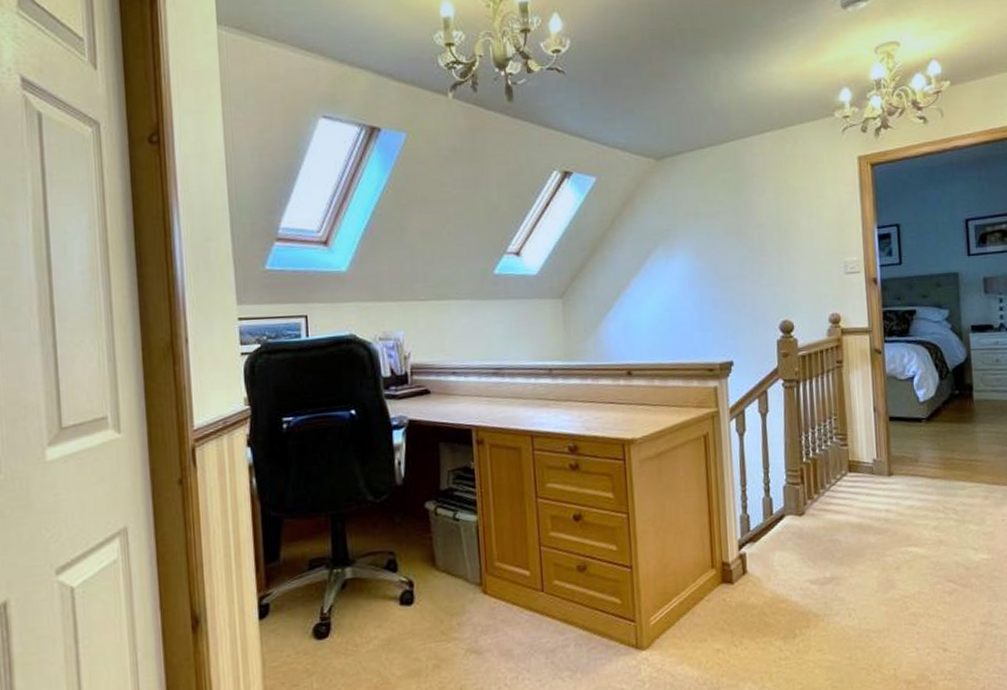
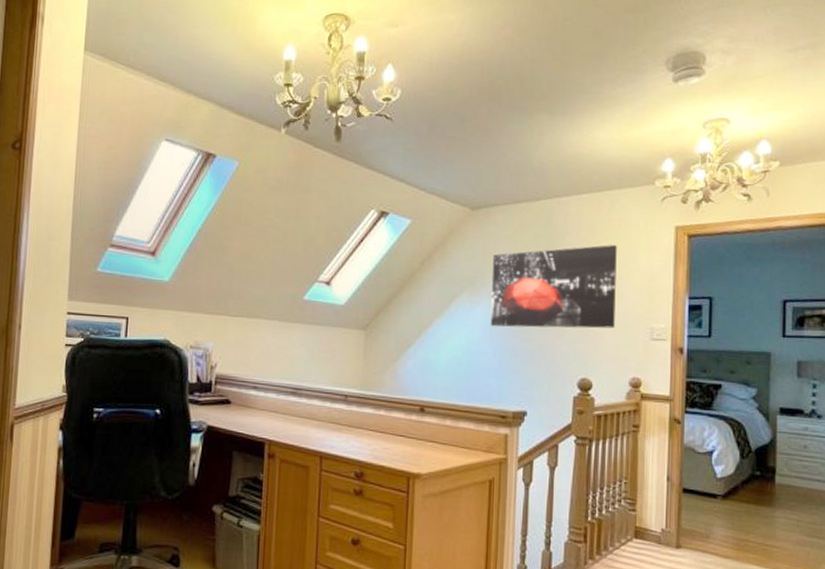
wall art: none [683,181,810,280] -> present [490,244,617,329]

